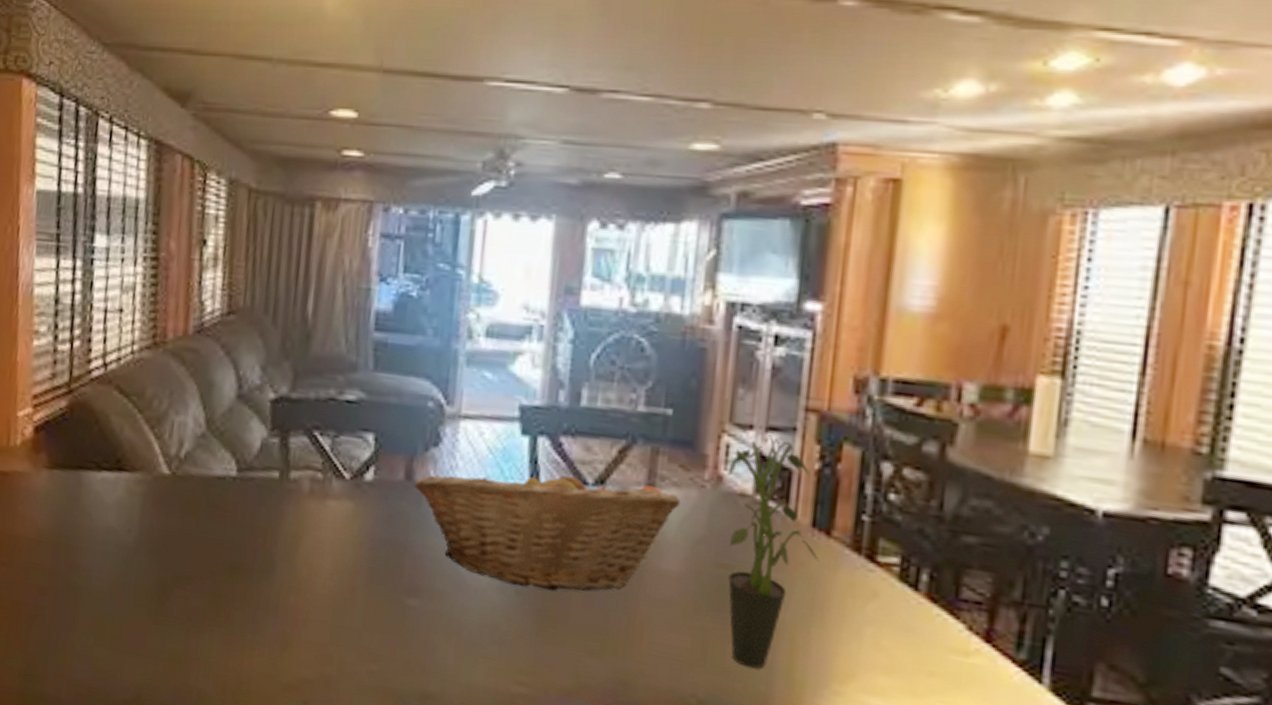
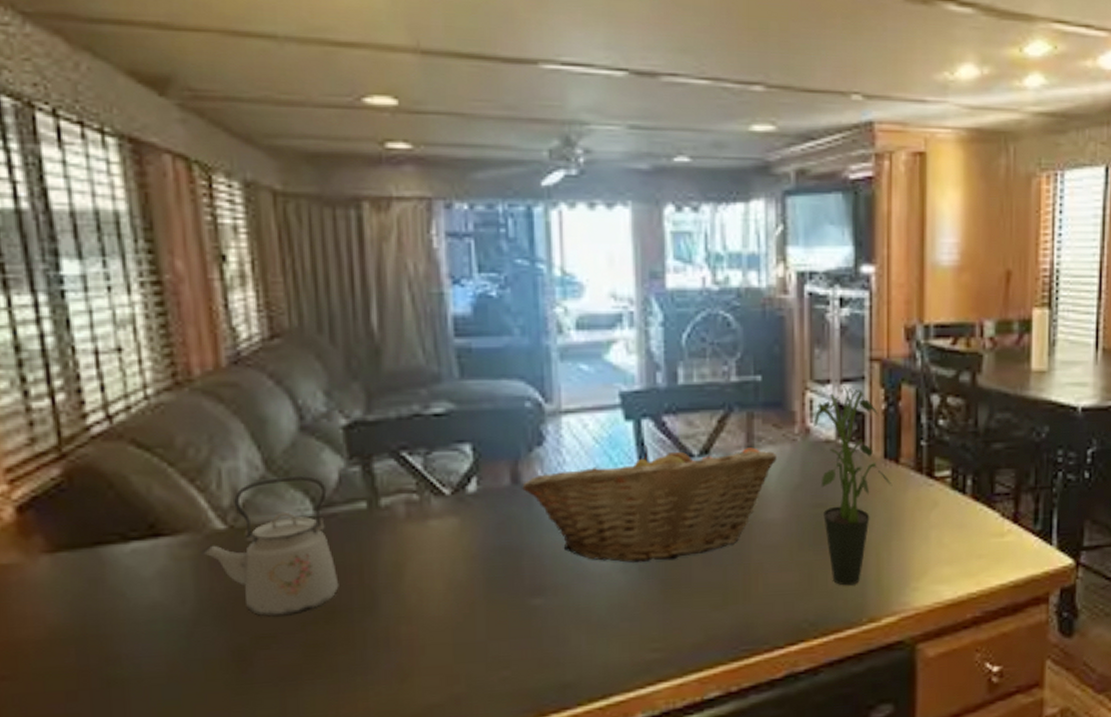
kettle: none [149,436,250,564] -> present [201,475,339,617]

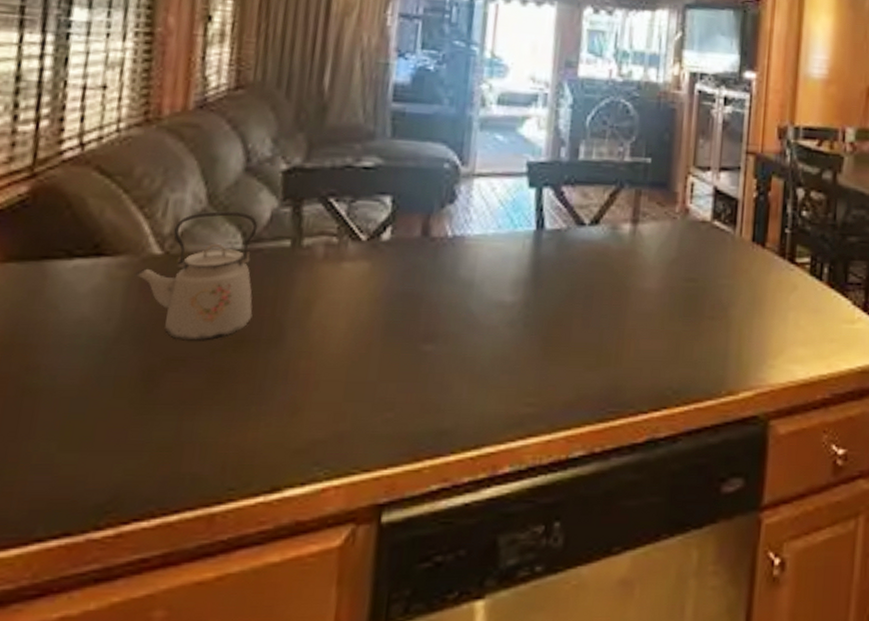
fruit basket: present [522,445,777,563] -> none [430,211,658,319]
potted plant: present [814,386,893,586] -> none [692,174,758,358]

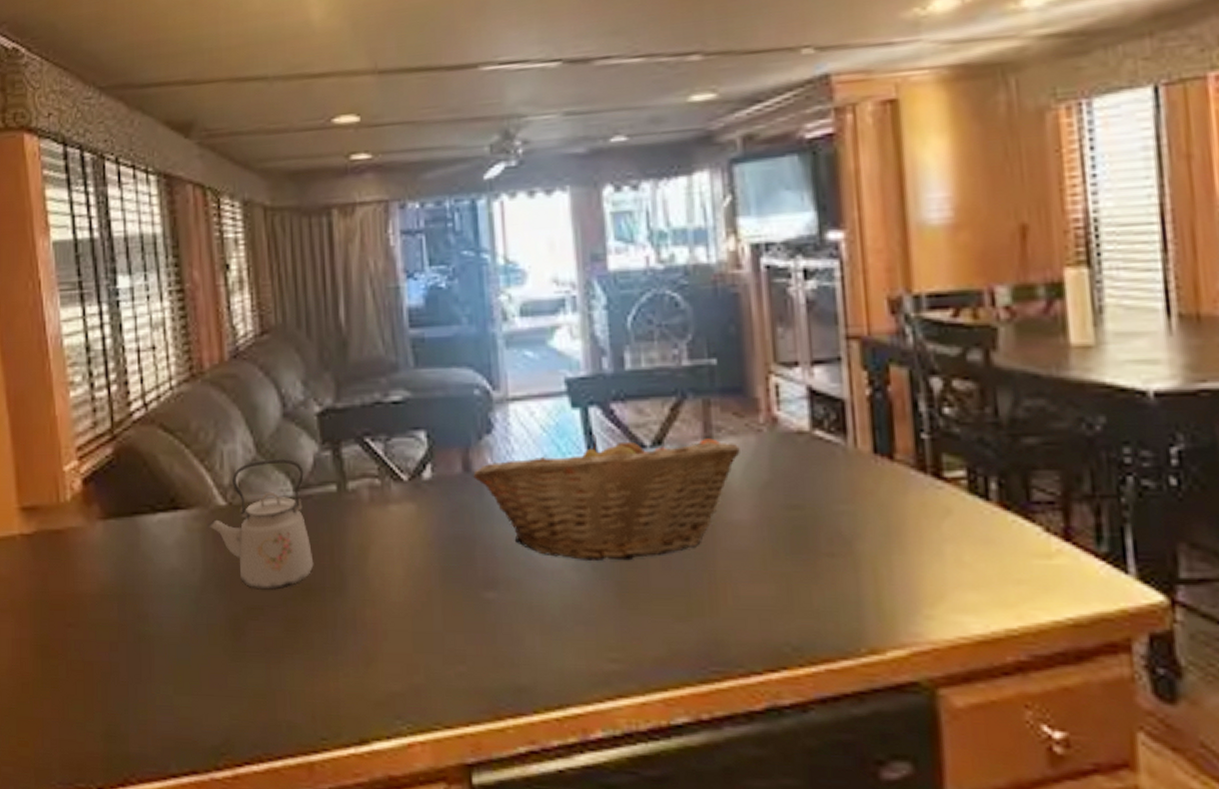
fruit basket: none [430,211,658,319] -> present [473,434,740,561]

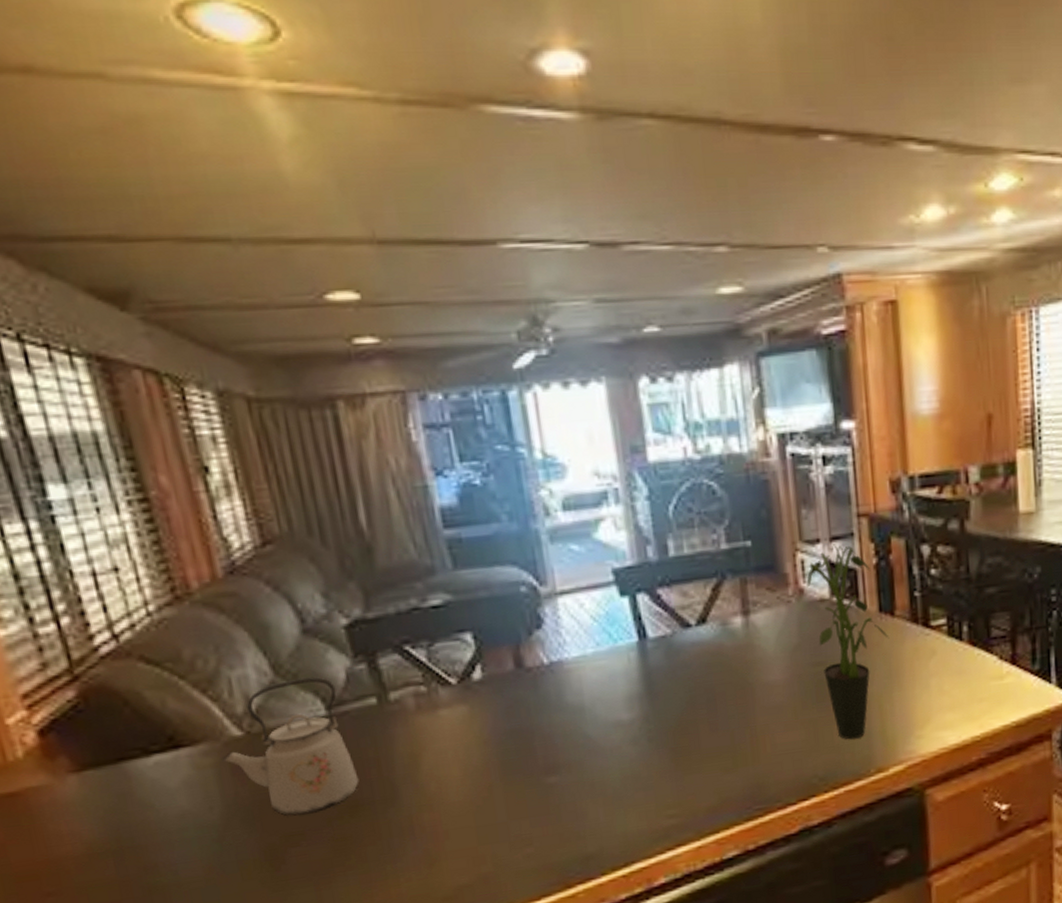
fruit basket: present [473,434,740,561] -> none [526,612,774,736]
potted plant: none [781,368,888,606] -> present [806,544,890,740]

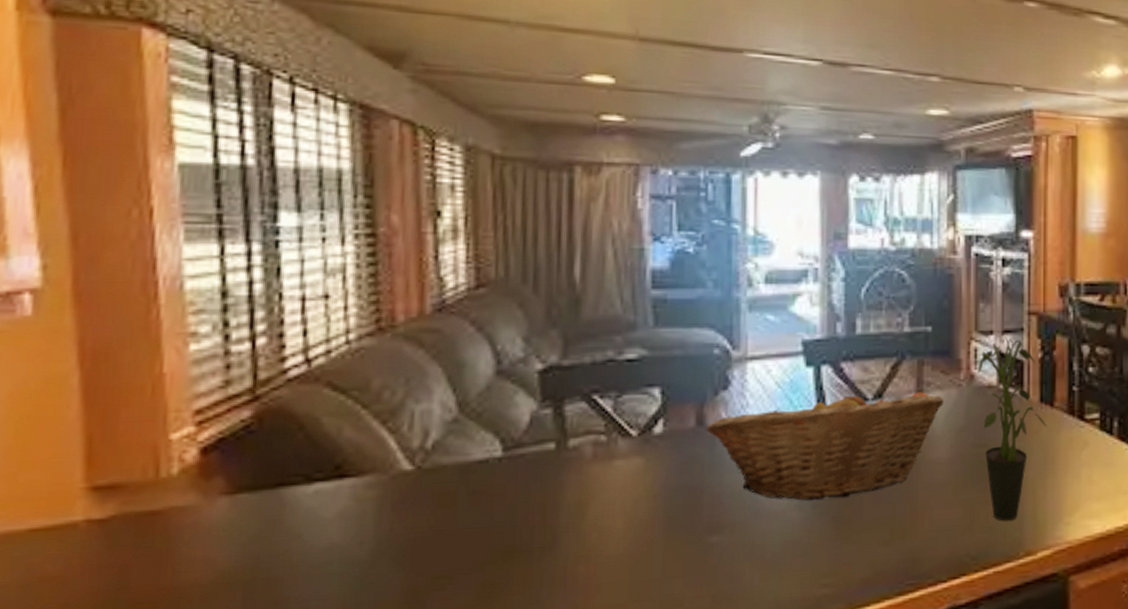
kettle: present [222,676,359,816] -> none [385,417,521,558]
fruit basket: none [526,612,774,736] -> present [706,389,944,501]

